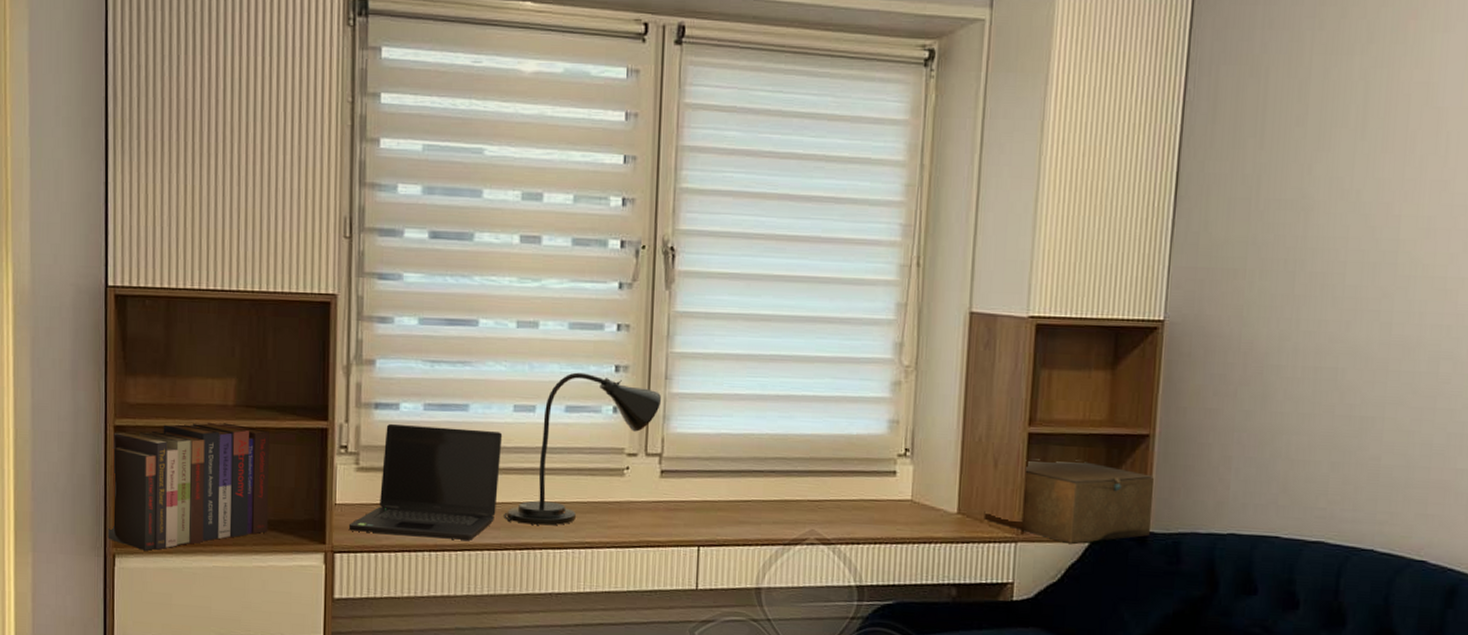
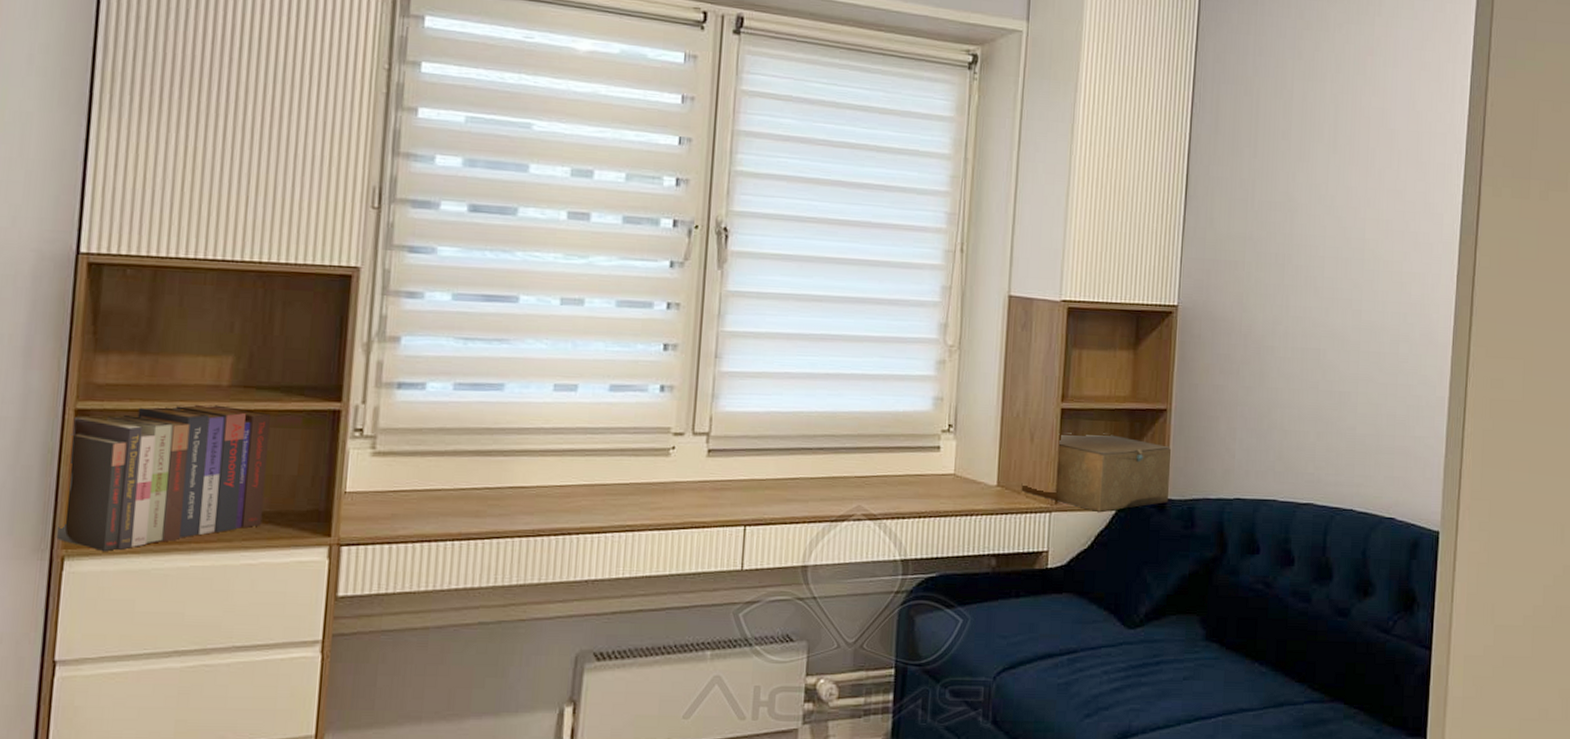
laptop: present [348,423,503,540] -> none [359,404,541,527]
desk lamp: present [504,372,661,526] -> none [538,351,710,509]

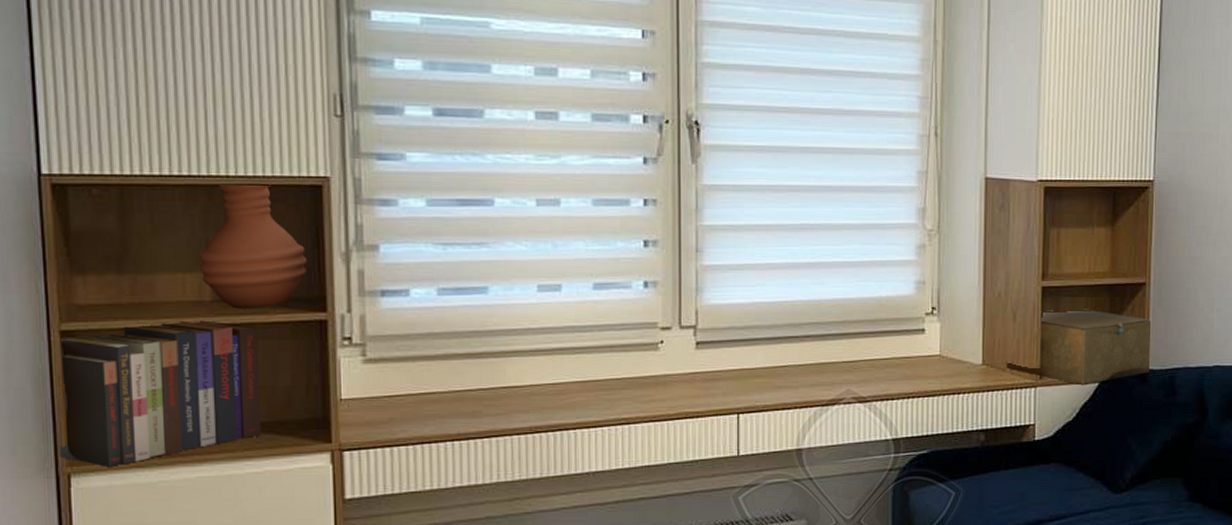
vase: none [220,271,329,396] -> present [198,184,307,309]

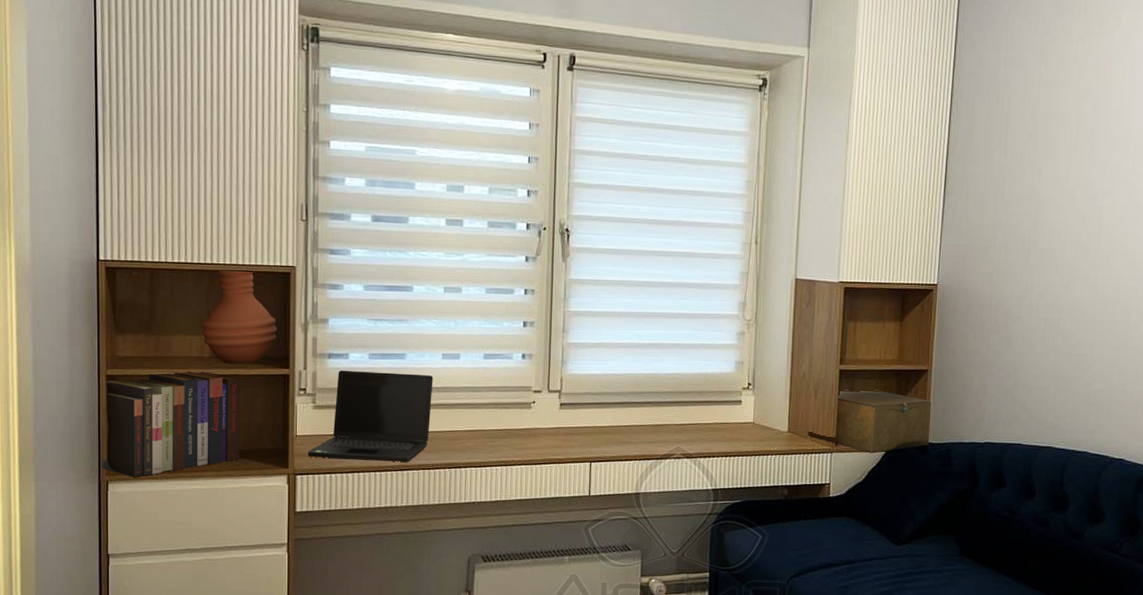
laptop: none [357,311,527,427] -> present [307,370,434,462]

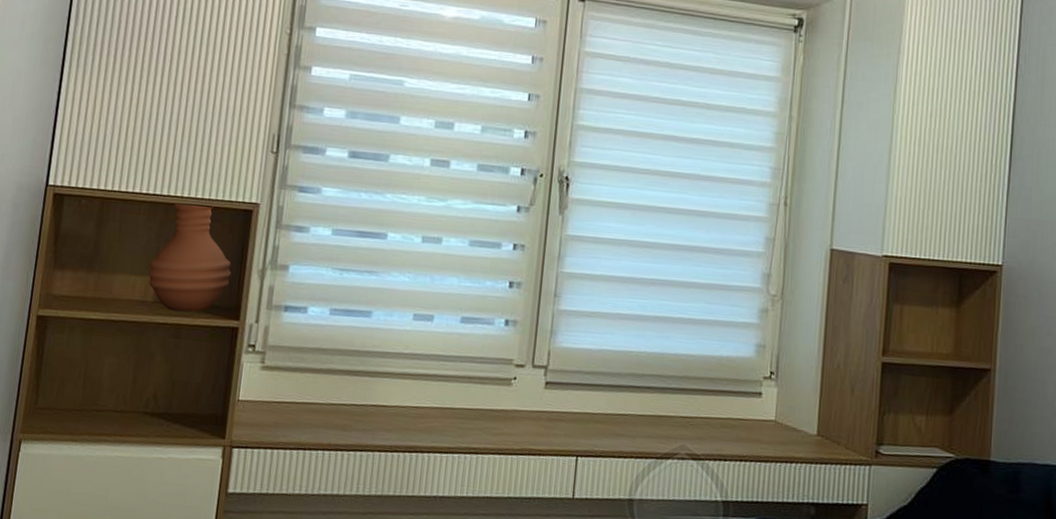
books: present [102,371,241,477] -> none [17,316,183,438]
laptop: present [307,370,434,462] -> none [248,325,401,441]
decorative box: present [807,389,932,453] -> none [841,387,996,469]

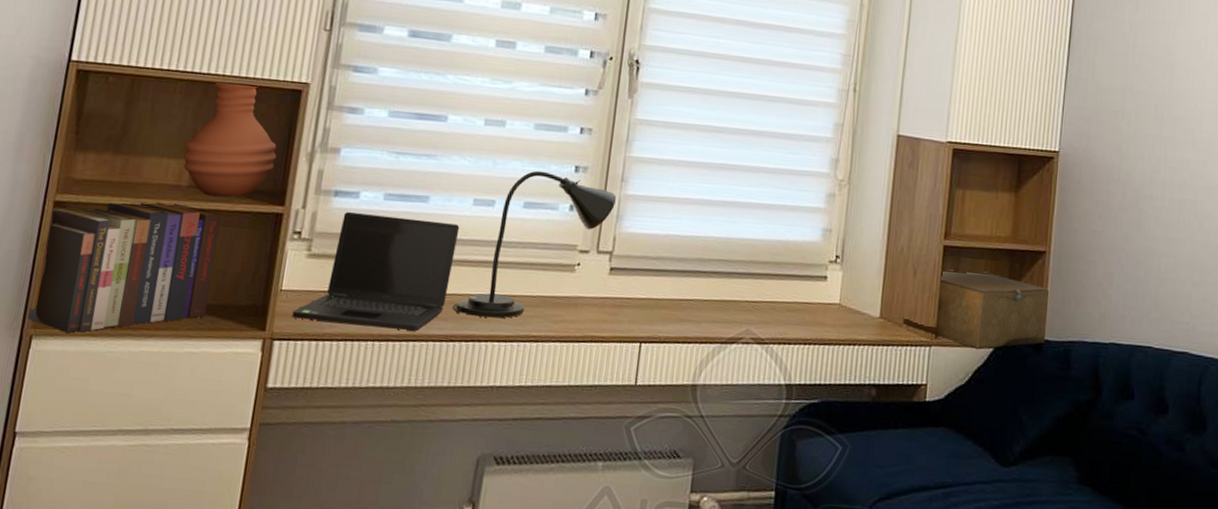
books: none [17,316,183,438] -> present [28,201,221,333]
laptop: none [248,325,401,441] -> present [292,211,460,331]
desk lamp: none [396,286,550,430] -> present [452,170,616,318]
decorative box: none [841,387,996,469] -> present [902,269,1050,349]

